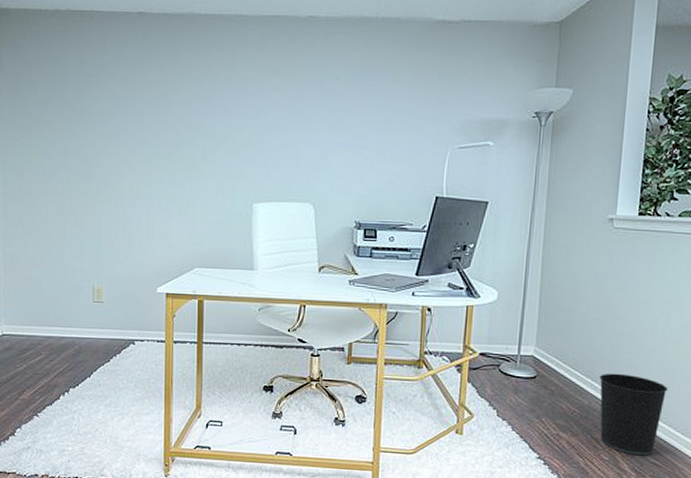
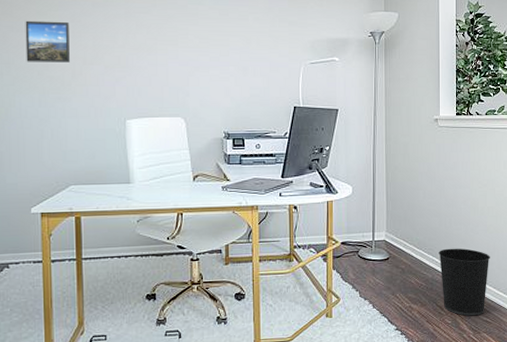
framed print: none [158,97,201,141] -> present [25,20,70,63]

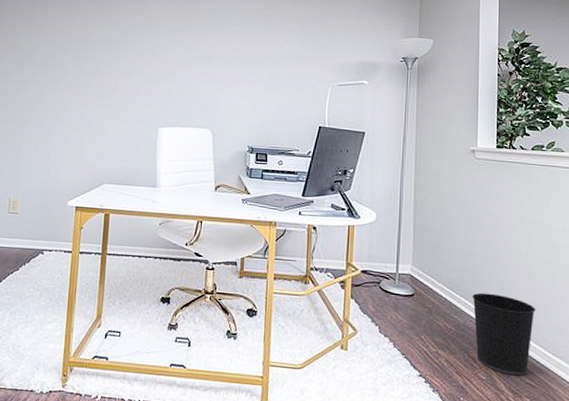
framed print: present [25,20,70,63] -> none [79,35,118,73]

